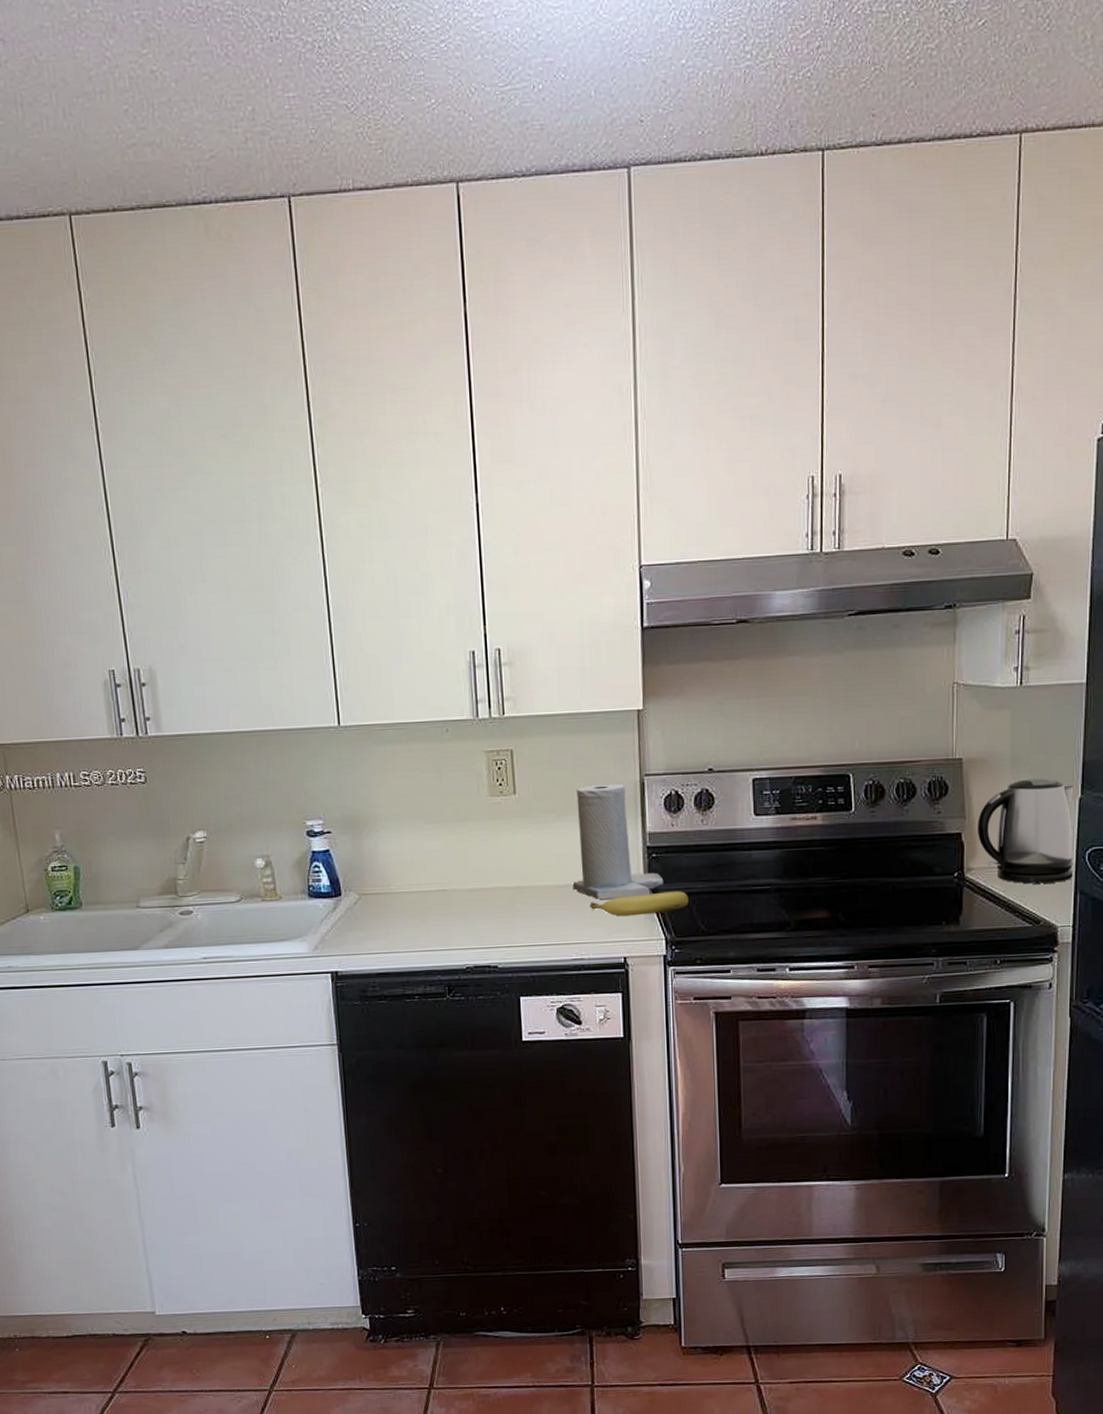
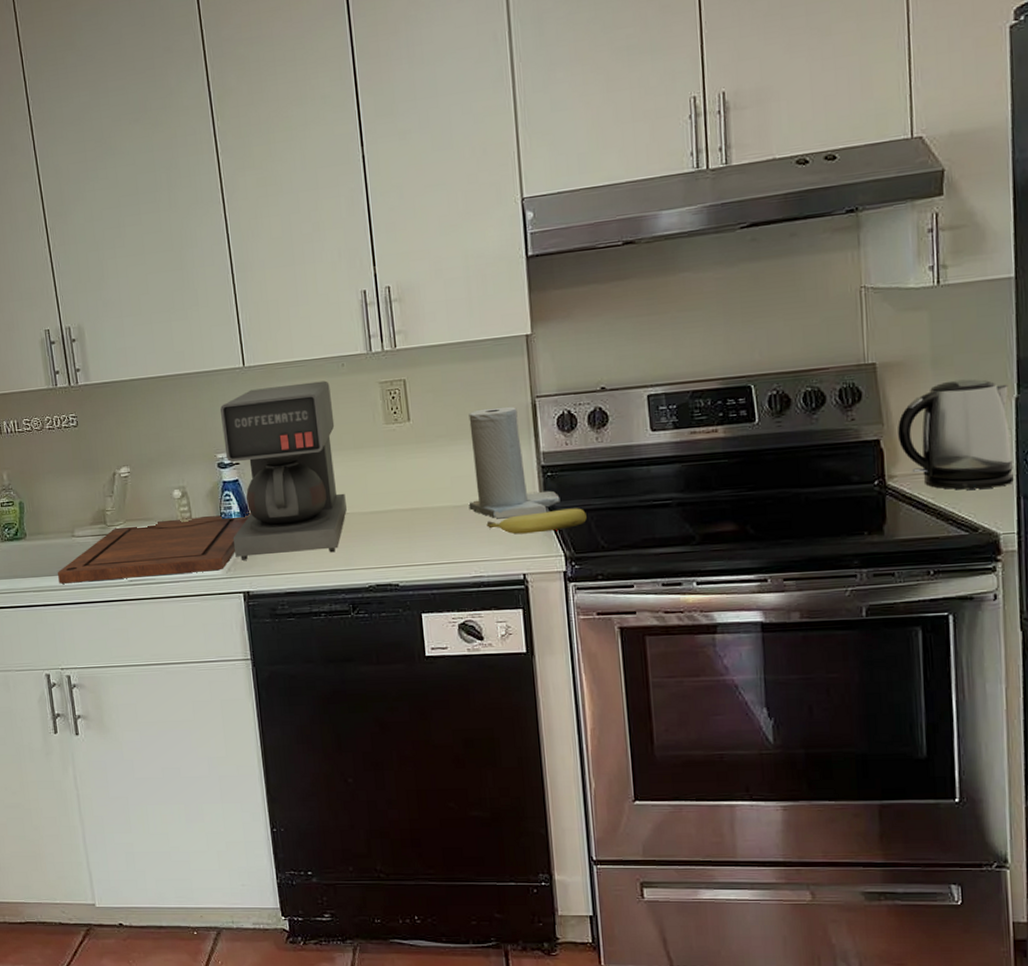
cutting board: none [118,885,343,960] -> present [57,512,252,584]
coffee maker: none [312,746,446,938] -> present [220,381,347,560]

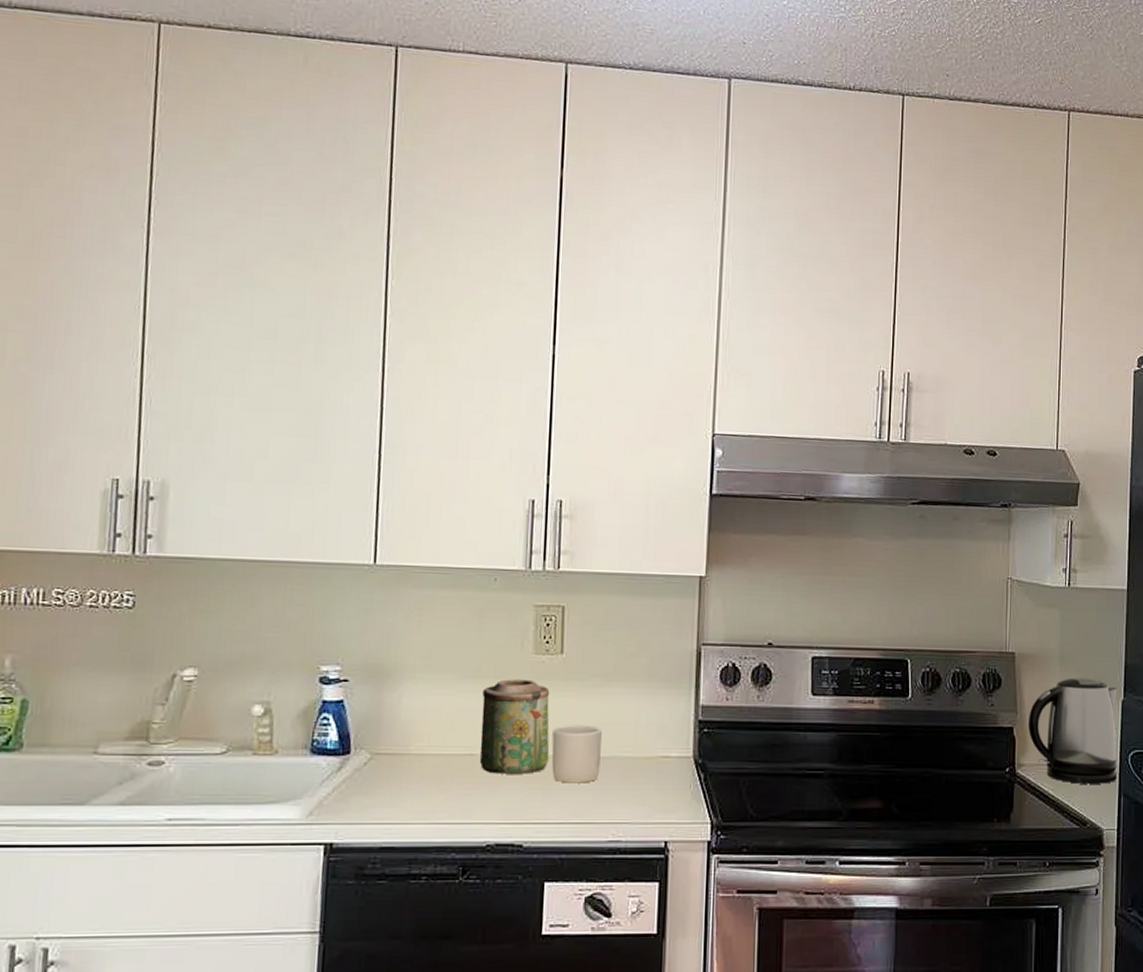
cutting board: present [57,512,252,584] -> none [59,742,354,817]
coffee maker: present [220,381,347,560] -> none [322,593,476,803]
canister: none [347,446,411,528] -> present [479,679,550,774]
mug: none [410,479,457,531] -> present [551,725,602,783]
paper towel: present [468,406,561,518] -> none [615,650,714,775]
fruit: present [486,508,587,535] -> none [632,770,739,795]

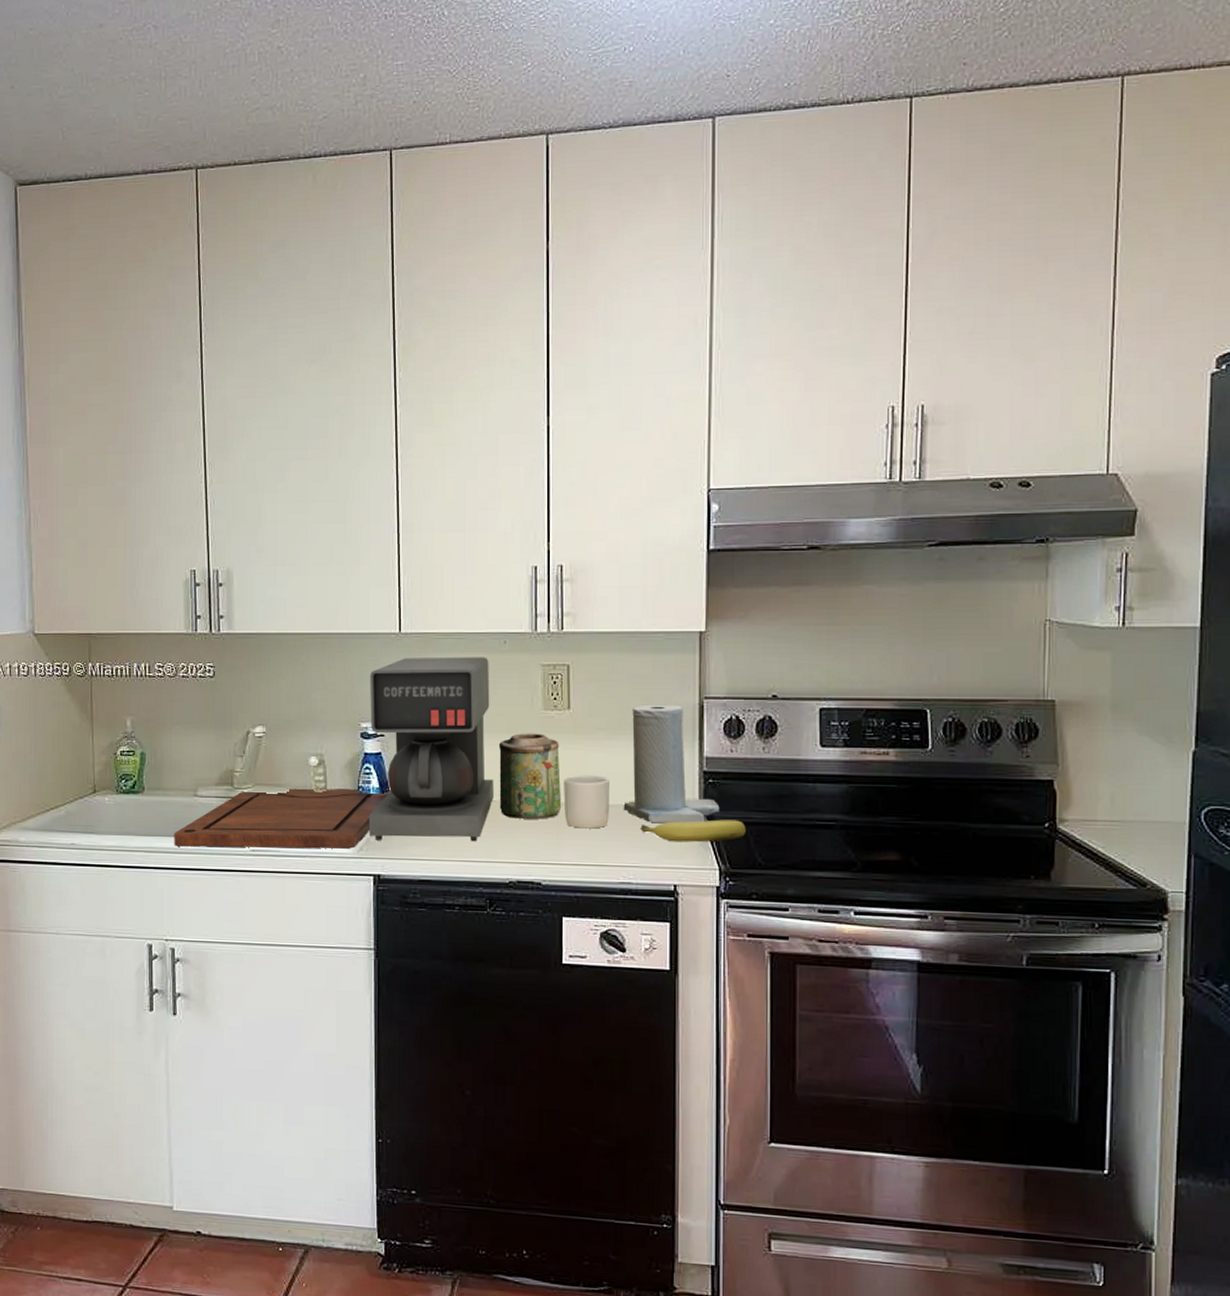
cutting board: none [59,742,354,817] -> present [173,788,392,849]
coffee maker: none [322,593,476,803] -> present [368,657,494,842]
paper towel: none [615,650,714,775] -> present [623,704,720,823]
fruit: none [632,770,739,795] -> present [640,819,746,843]
kettle: present [1029,678,1117,785] -> none [1073,727,1186,843]

